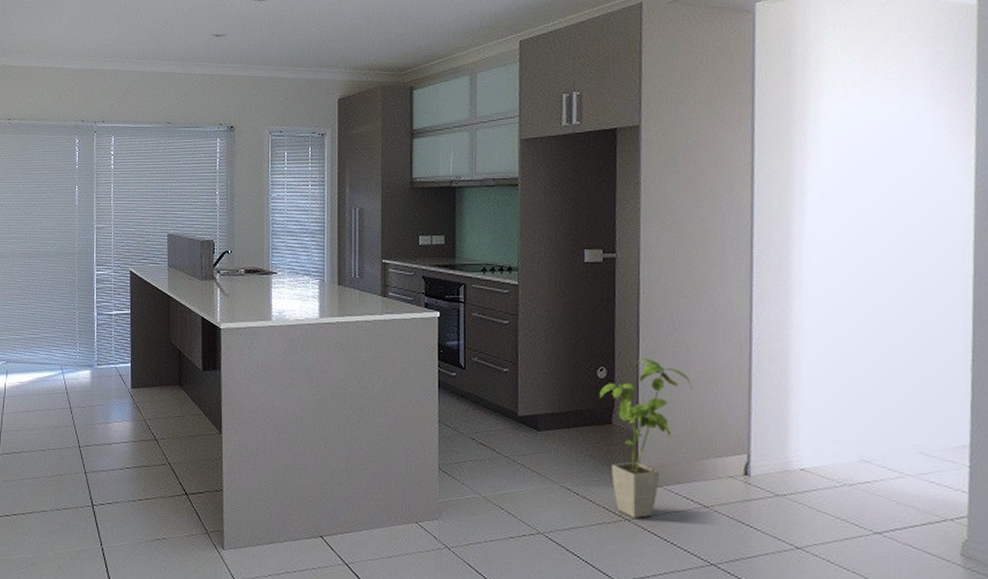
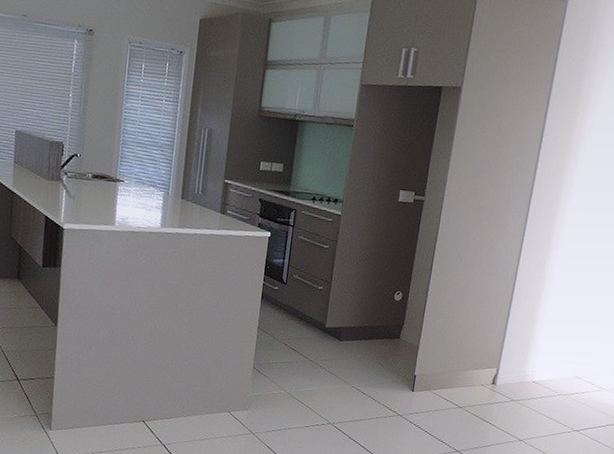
house plant: present [599,358,692,519] -> none [392,286,466,415]

